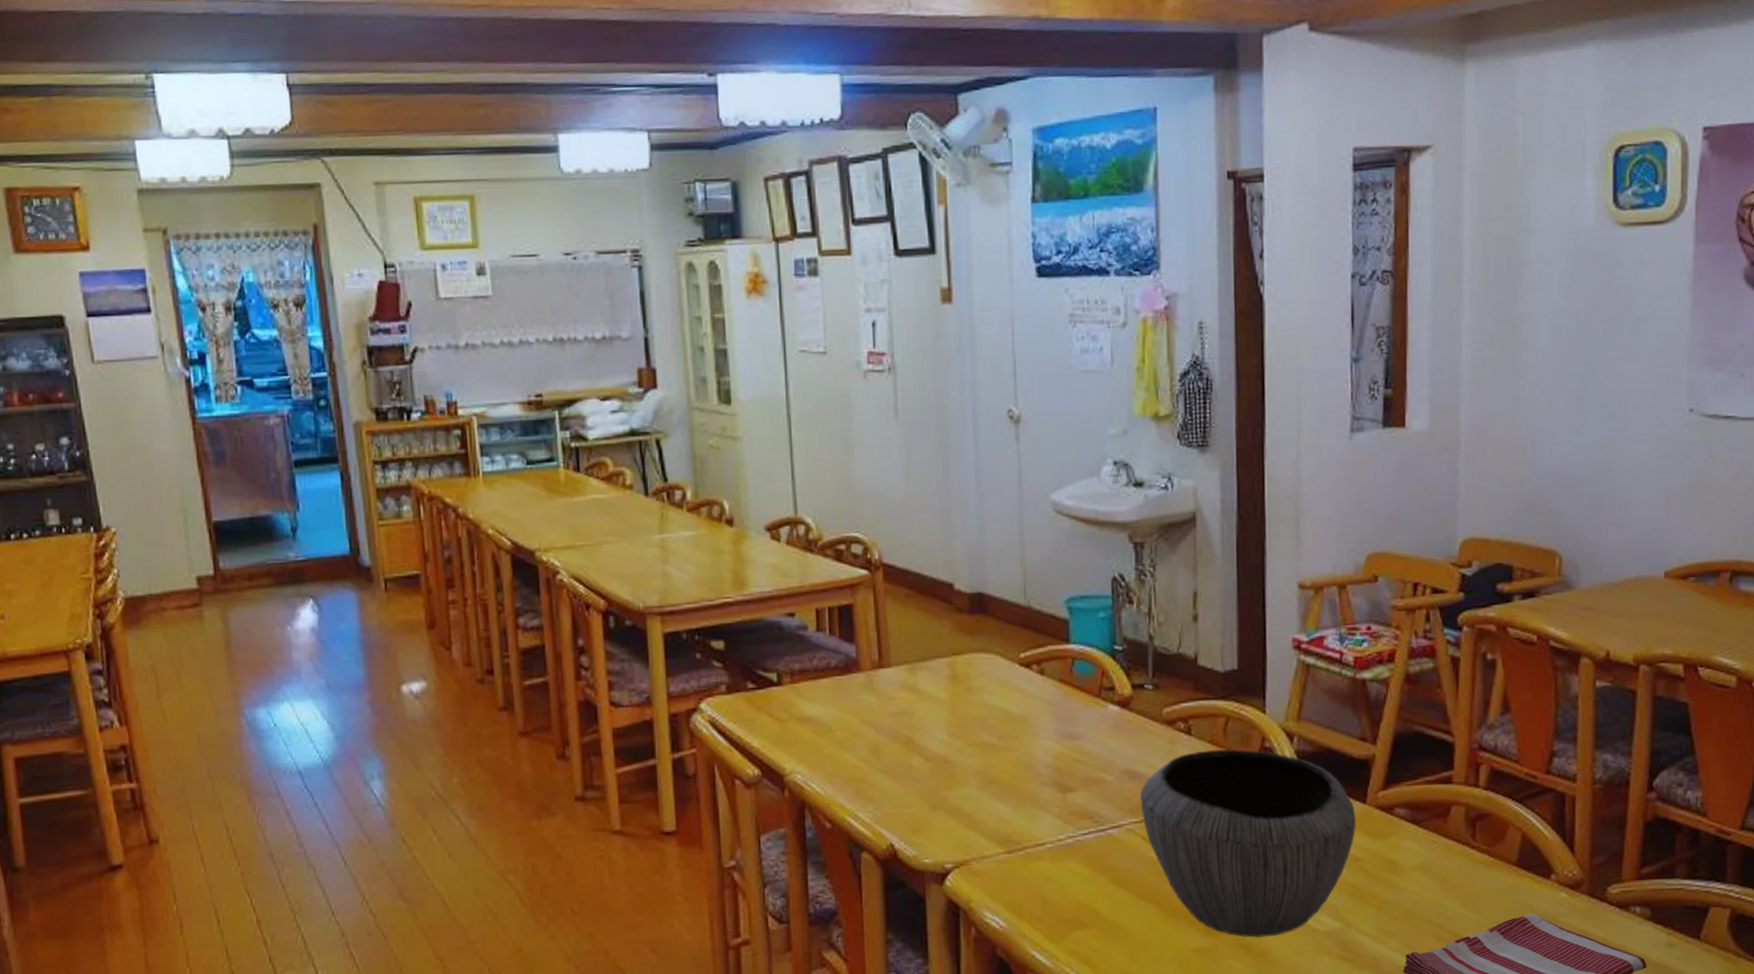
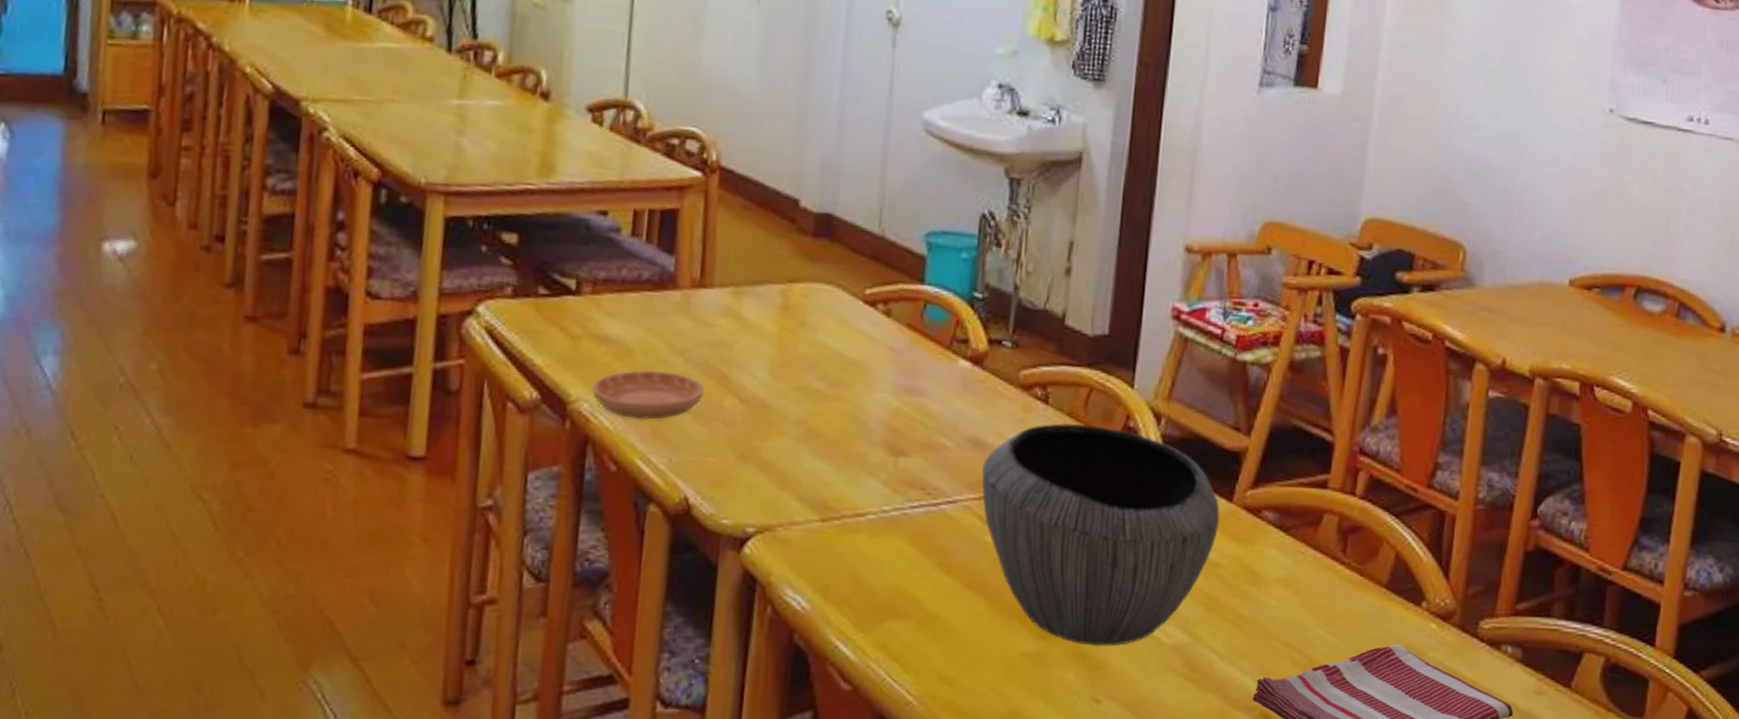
saucer: none [802,741,895,784] -> present [592,369,705,420]

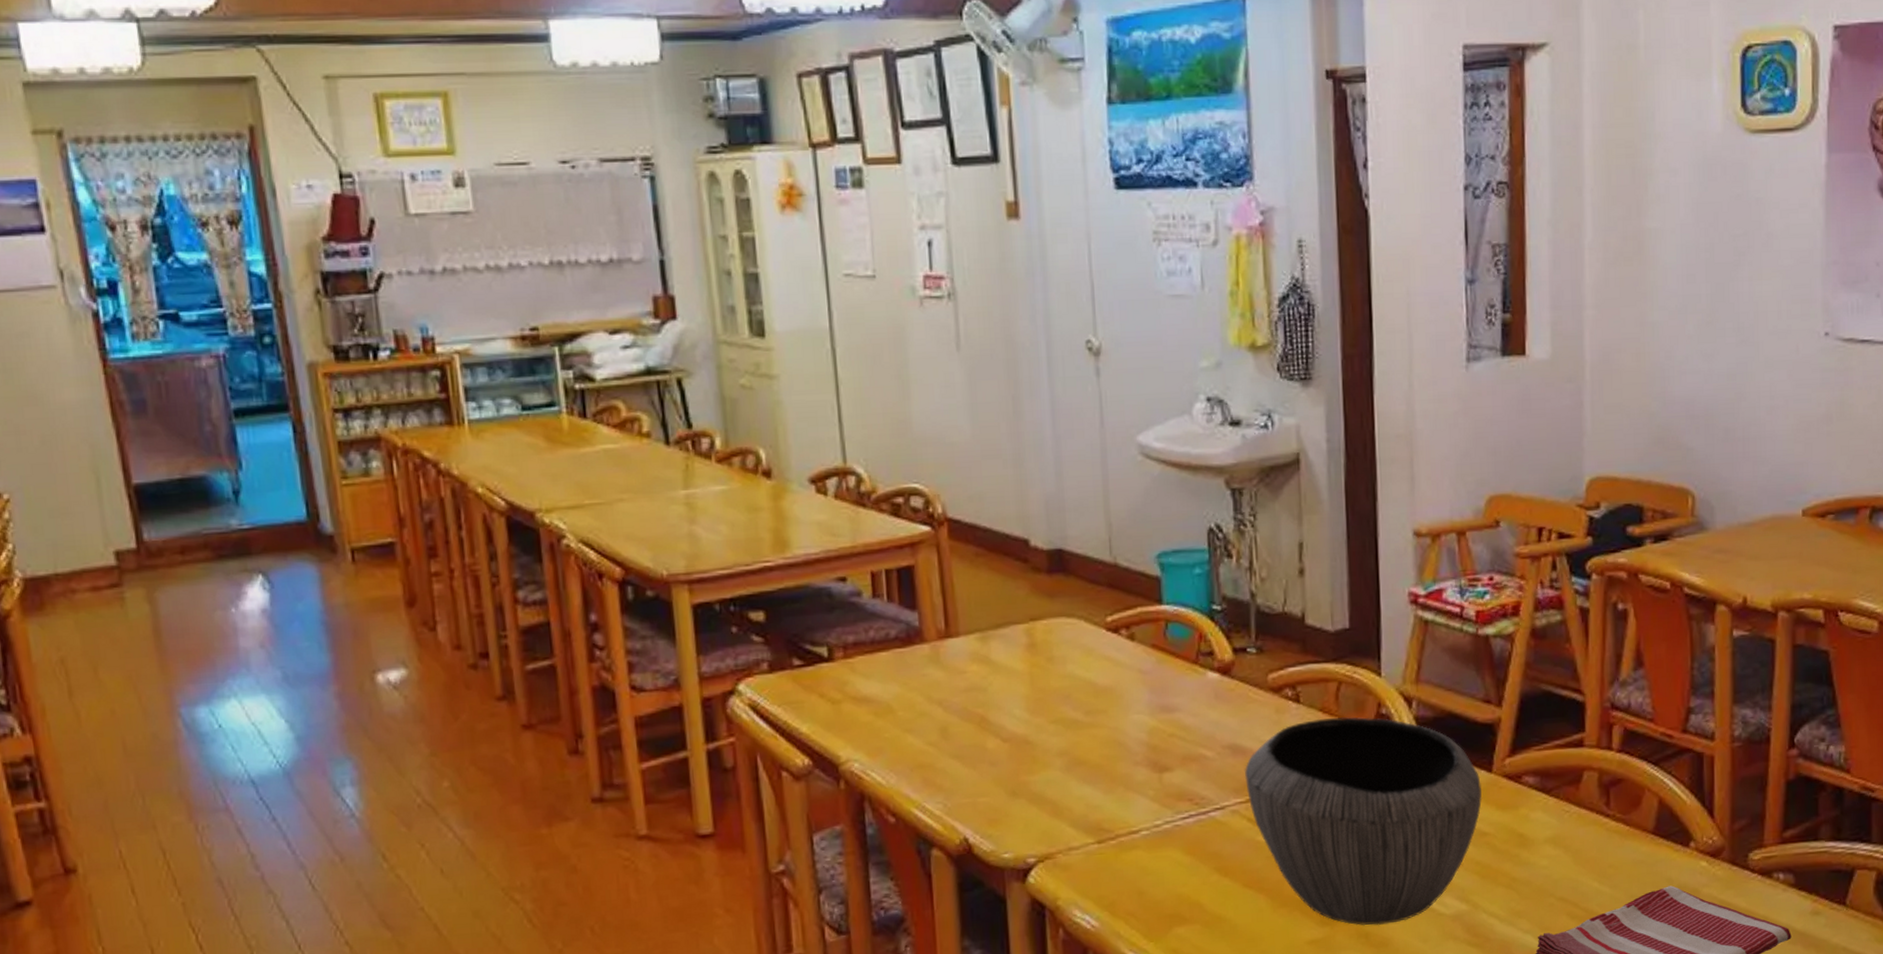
saucer: present [592,369,705,420] -> none [859,721,967,772]

